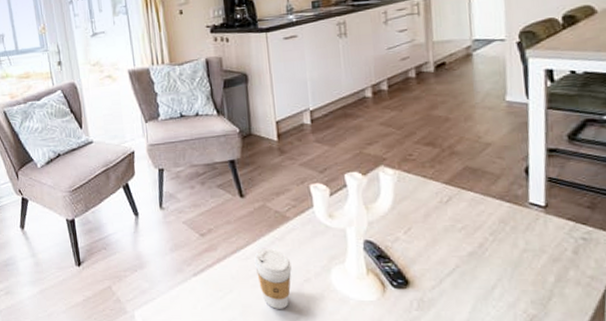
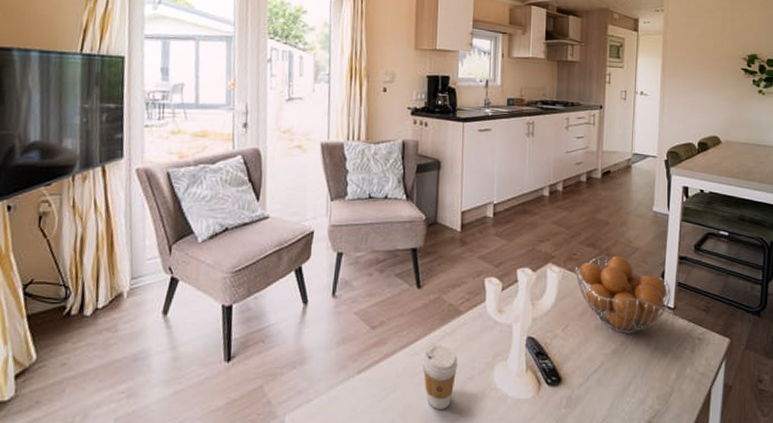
fruit basket: none [412,153,541,235] -> present [575,255,671,334]

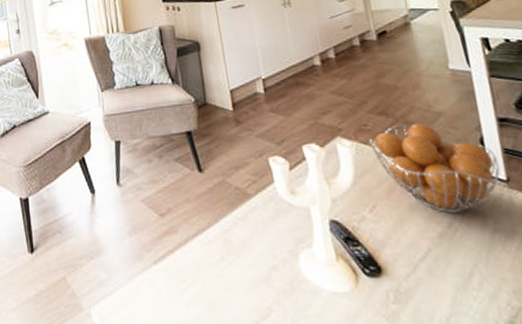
coffee cup: present [422,344,458,409] -> none [217,231,258,304]

